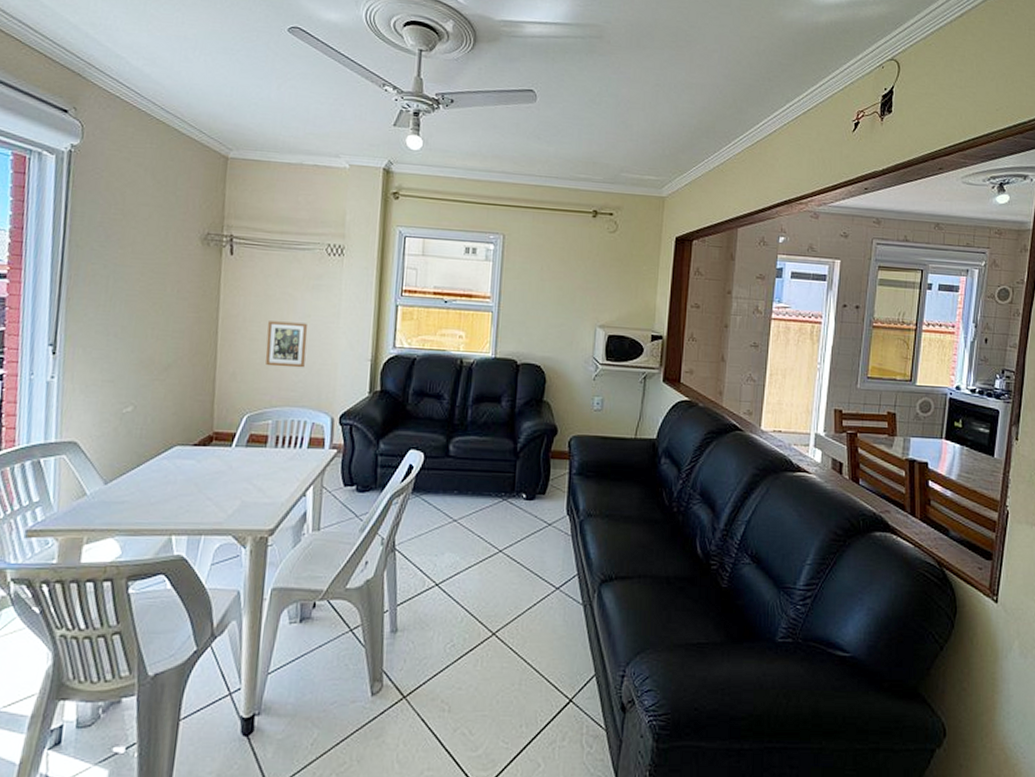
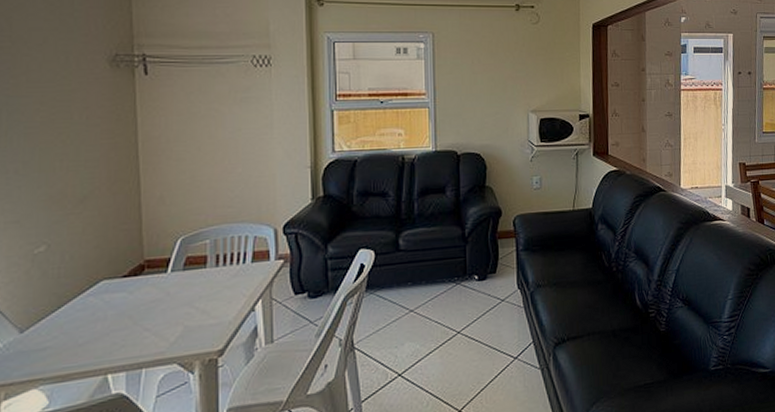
picture frame: present [265,321,308,368] -> none [195,137,240,185]

